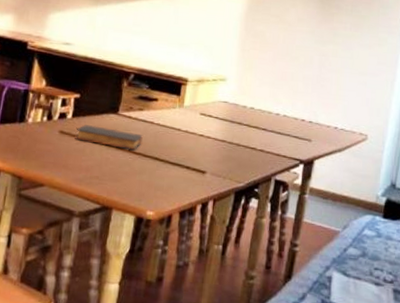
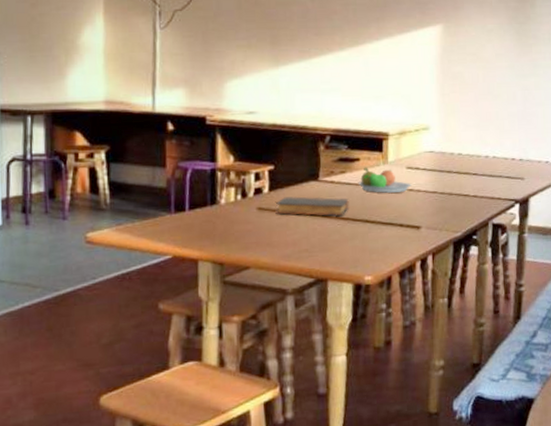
fruit bowl: none [153,108,203,136] -> present [358,168,412,193]

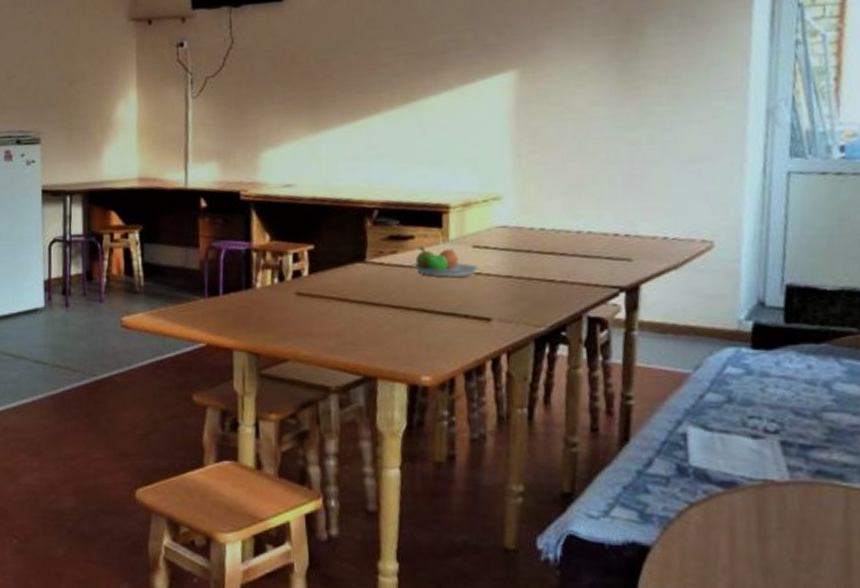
book: present [275,196,349,216] -> none [316,280,402,303]

